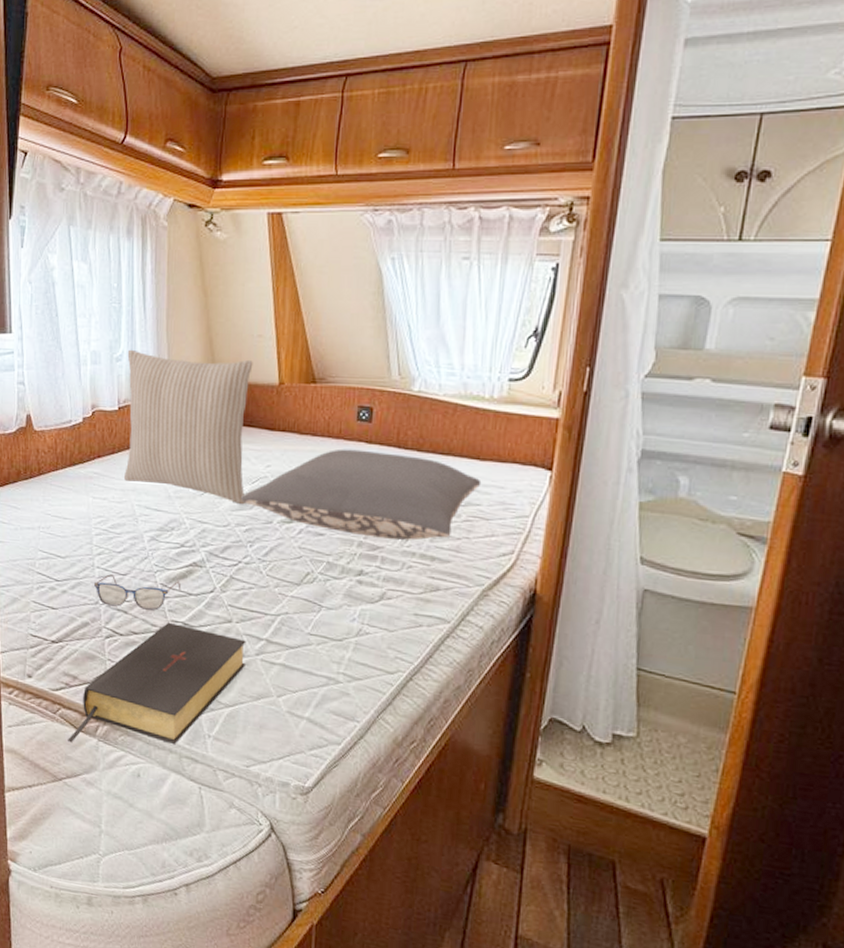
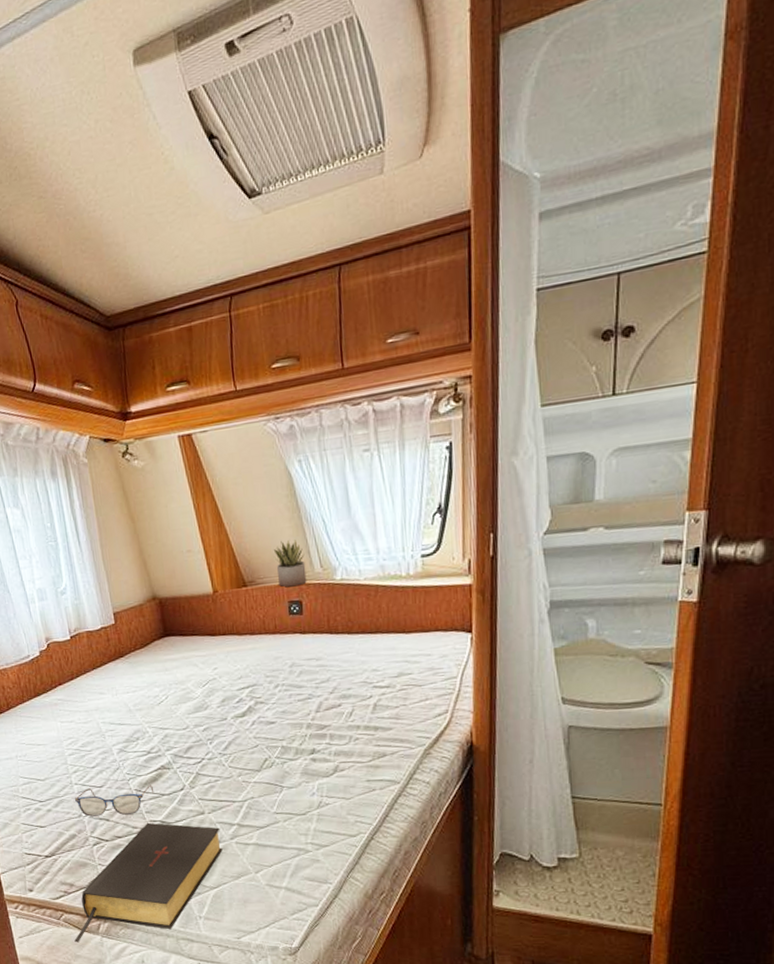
pillow: present [124,349,253,505] -> none [70,574,200,708]
pillow: present [240,448,482,541] -> none [194,639,410,718]
succulent plant: none [350,341,383,391] -> present [273,540,307,587]

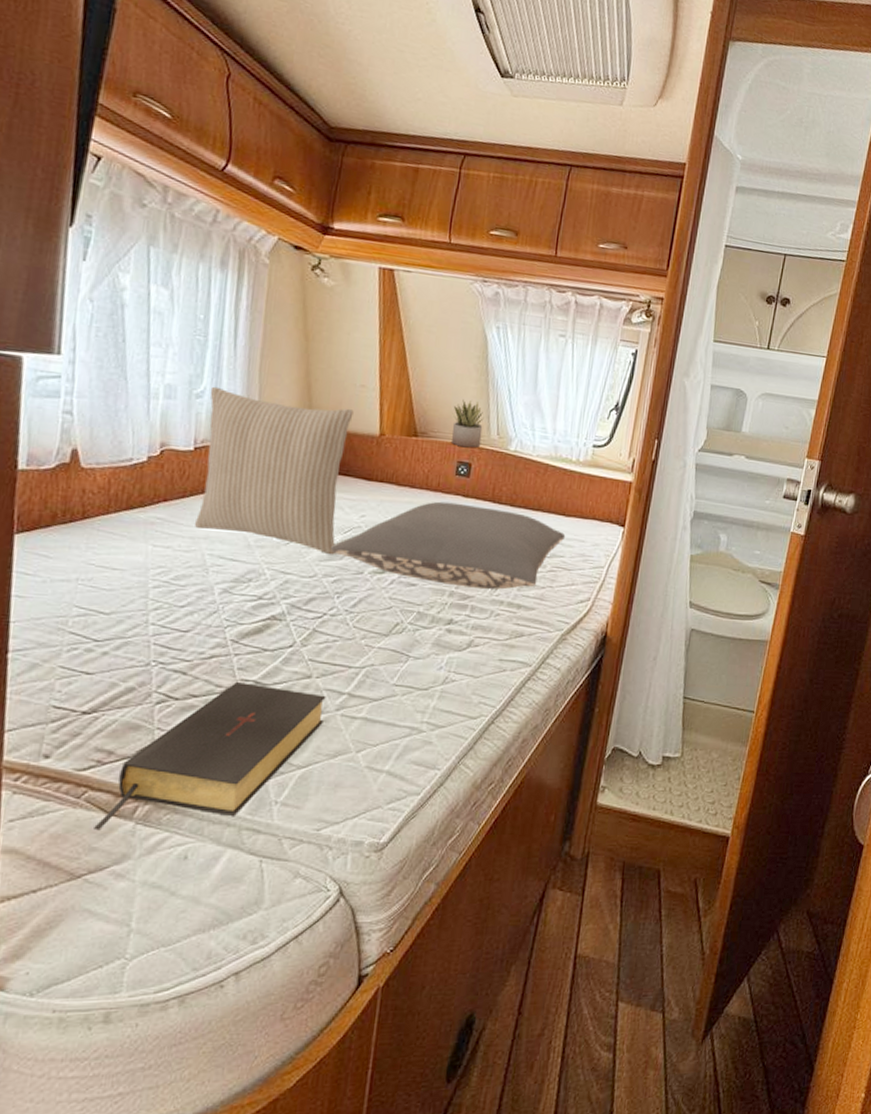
pillow: none [70,574,200,708] -> present [195,386,354,555]
glasses: present [74,784,155,817] -> none [144,631,256,670]
pillow: none [194,639,410,718] -> present [330,501,566,590]

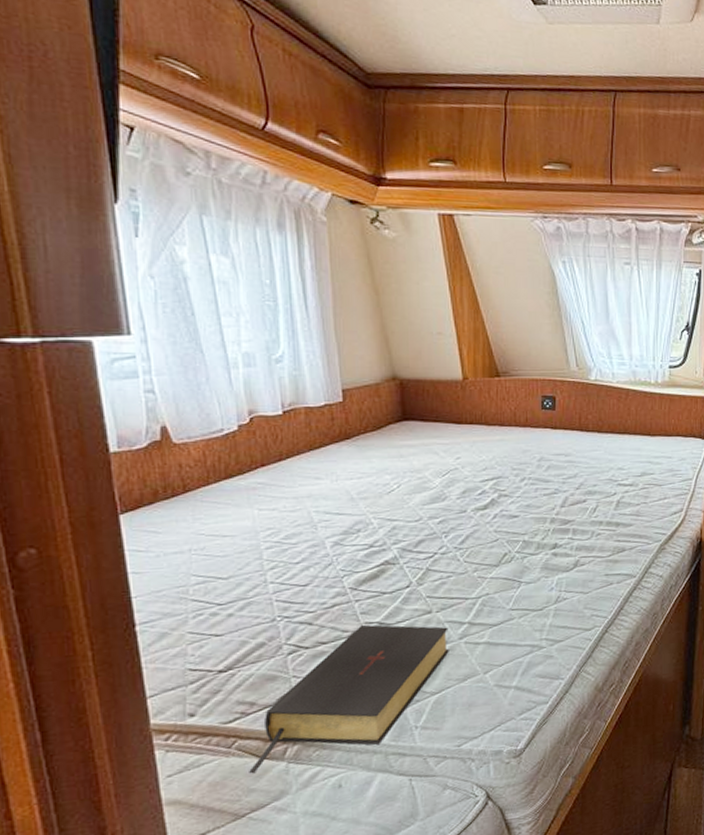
pillow: present [195,386,354,555] -> none [289,349,437,498]
pillow: present [330,501,566,590] -> none [431,435,653,513]
succulent plant: present [452,400,484,448] -> none [530,336,562,382]

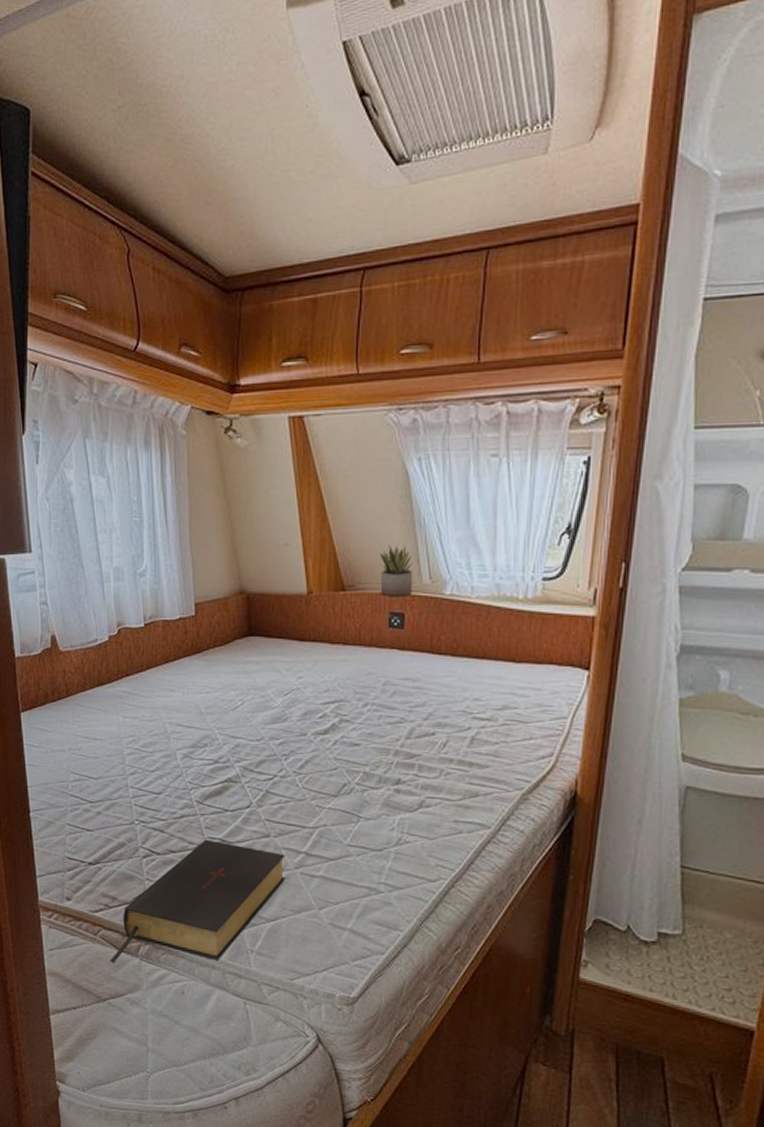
succulent plant: none [530,336,562,382] -> present [379,545,413,597]

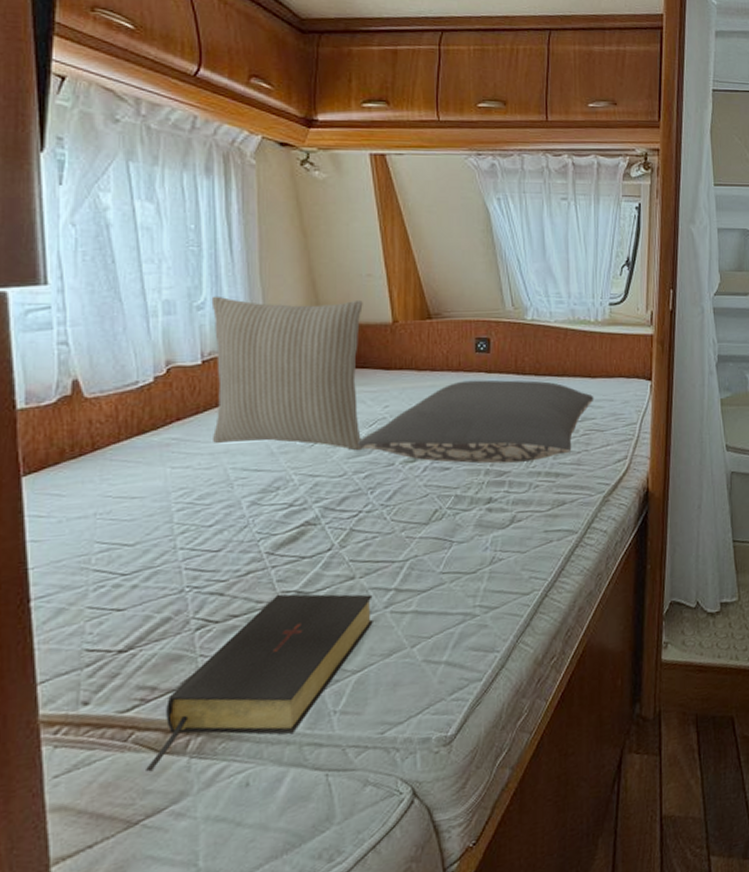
pillow: none [151,564,280,718] -> present [211,296,363,451]
pillow: none [272,657,518,747] -> present [356,379,594,464]
succulent plant: present [379,545,413,597] -> none [464,276,497,323]

